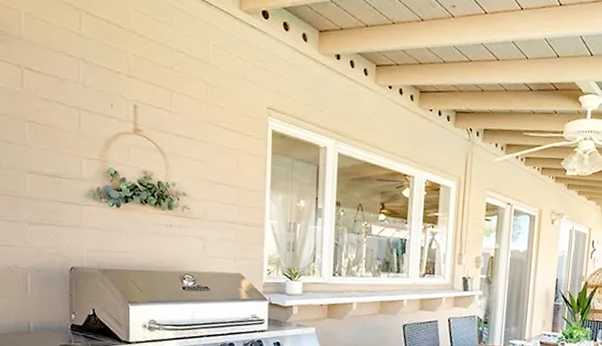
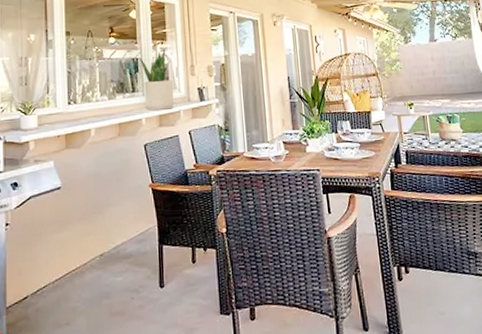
planter: none [407,235,439,295] -> present [139,52,174,111]

